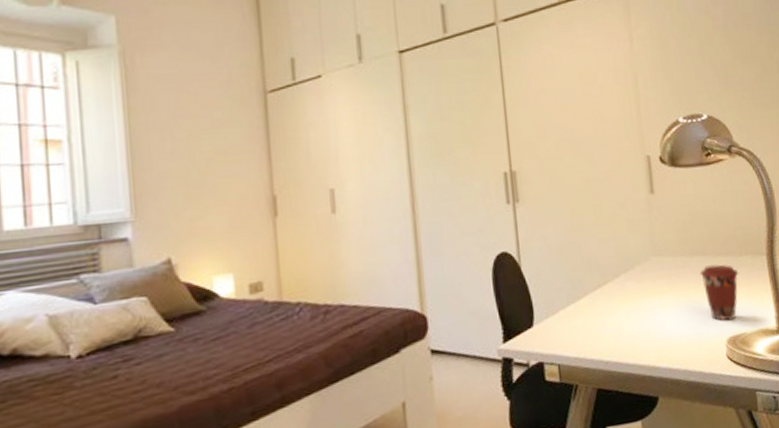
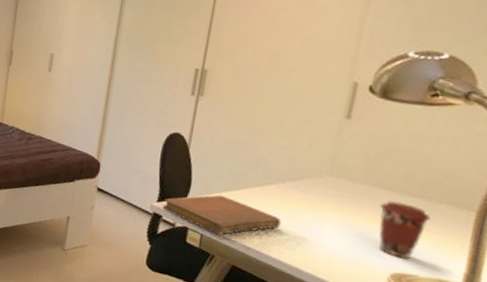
notebook: none [509,310,628,359] -> present [162,195,282,235]

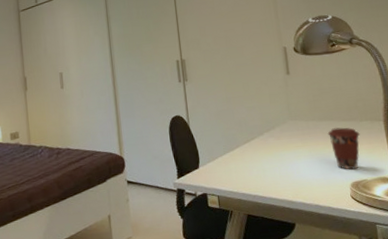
notebook: present [162,195,282,235] -> none [182,158,271,192]

